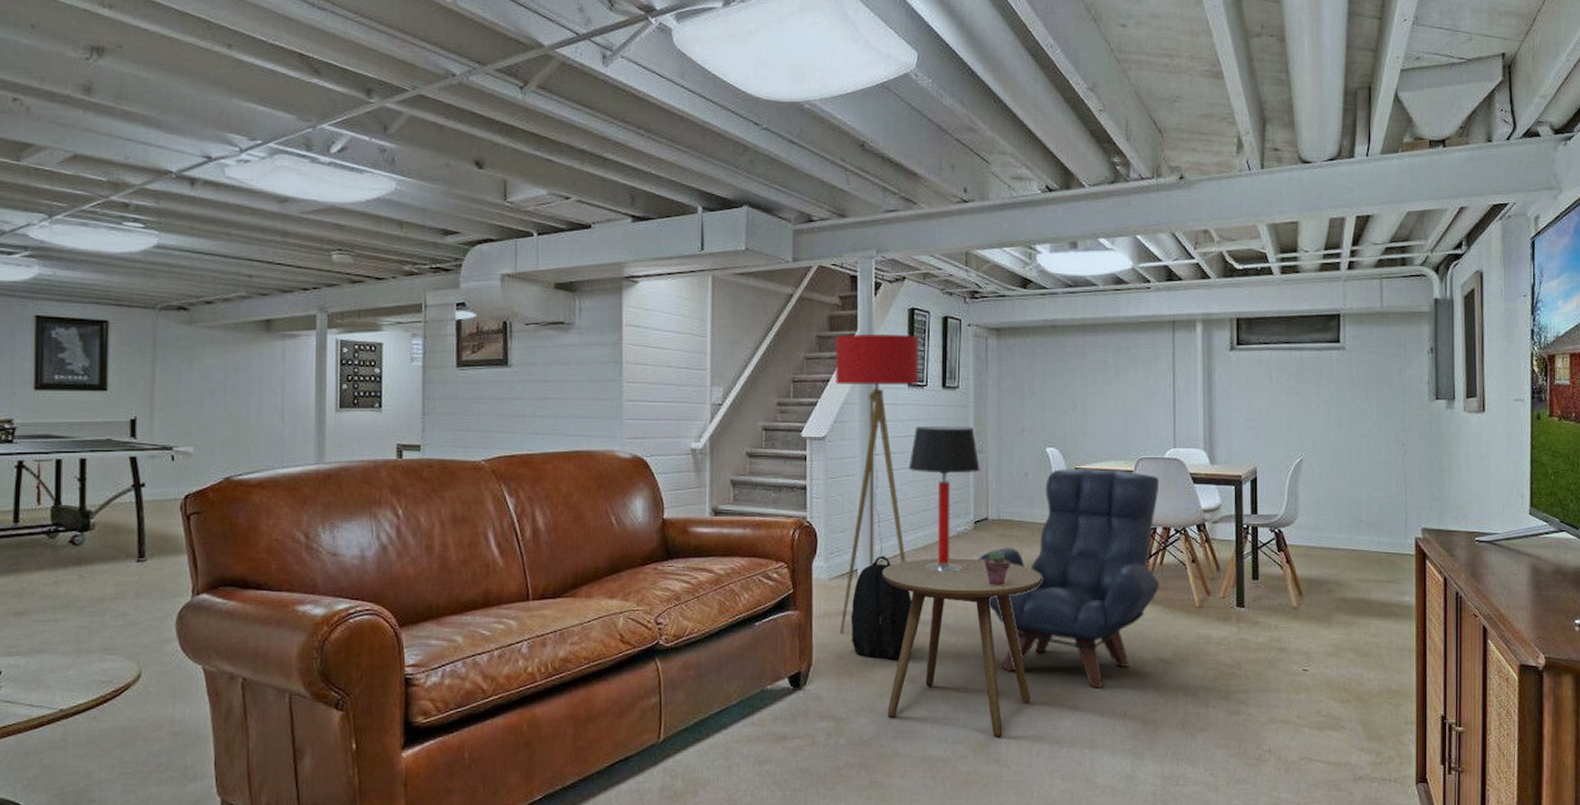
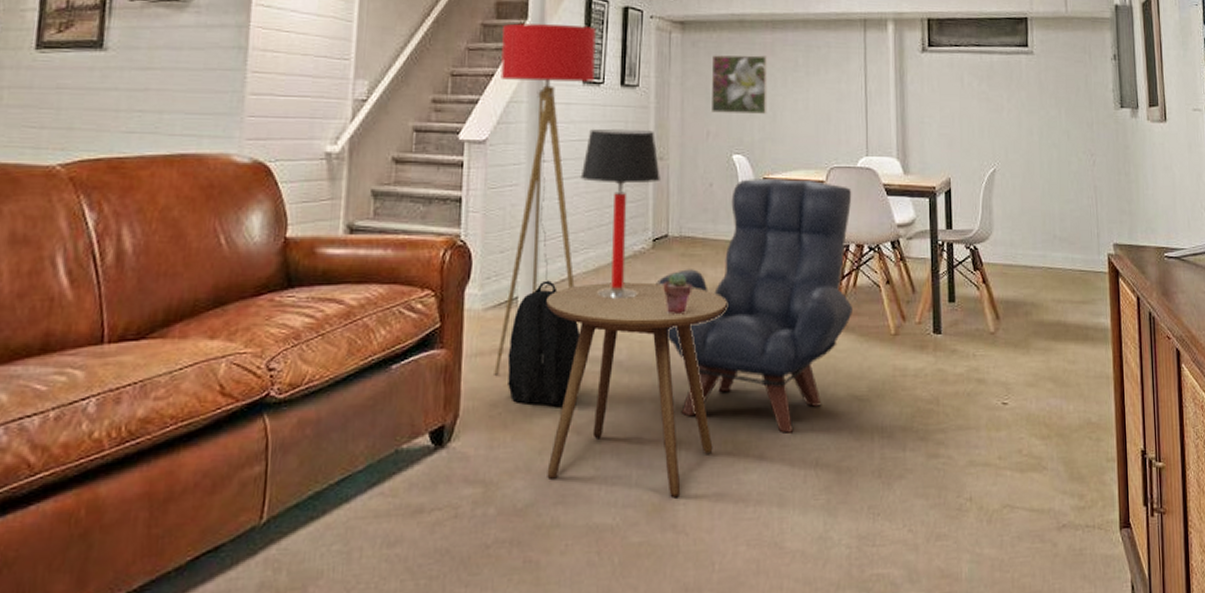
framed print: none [1025,357,1079,411] -> present [710,55,768,114]

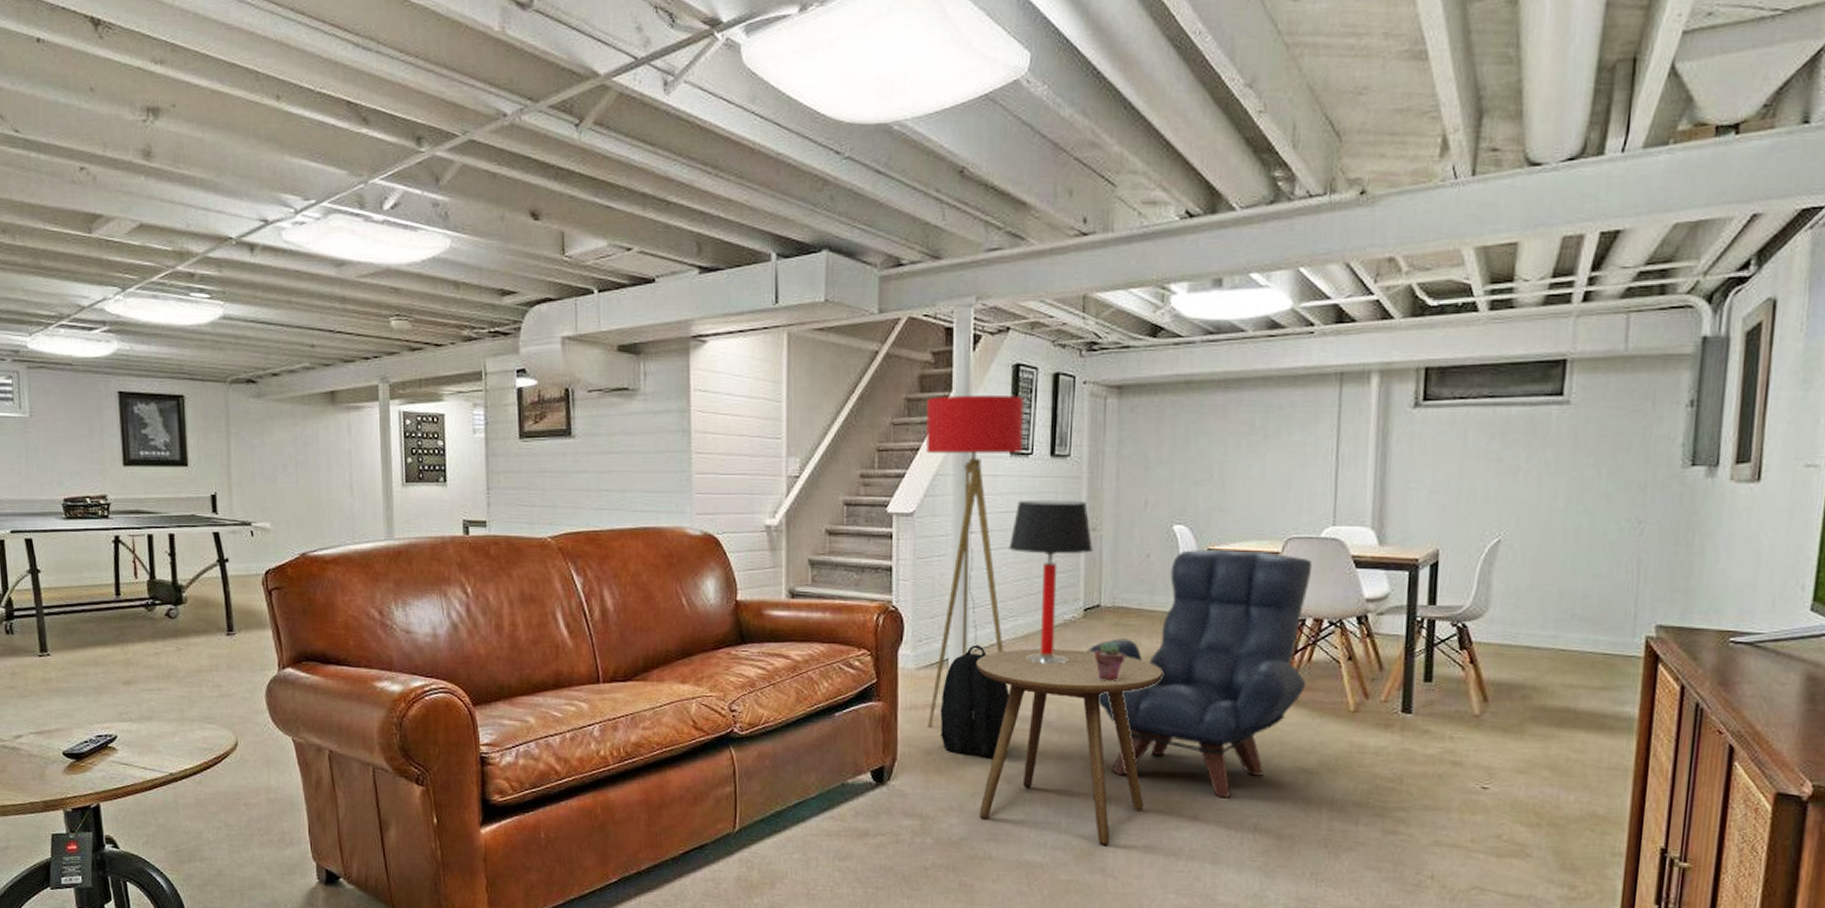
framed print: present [710,55,768,114] -> none [1149,419,1218,482]

